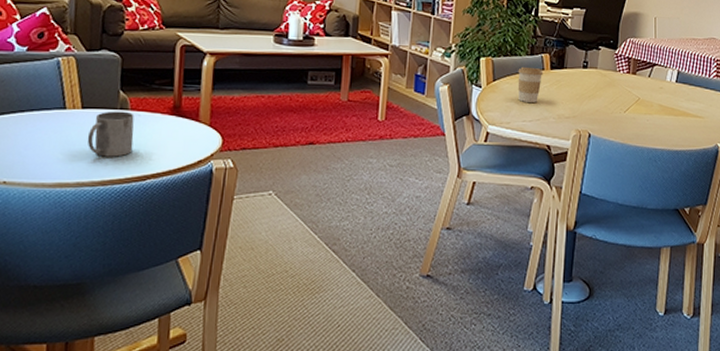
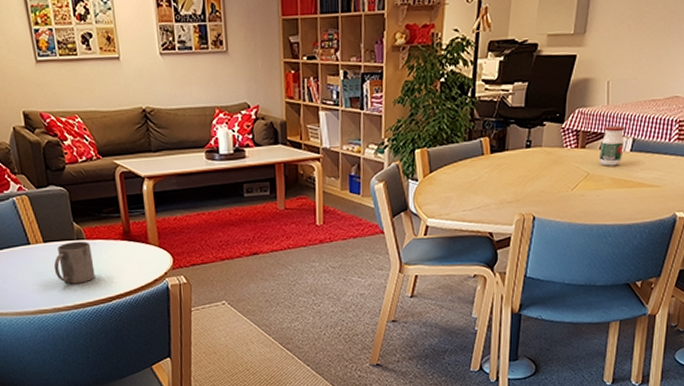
coffee cup: present [517,66,544,102] -> none [455,154,483,191]
jar: none [649,56,671,94] -> present [599,125,625,166]

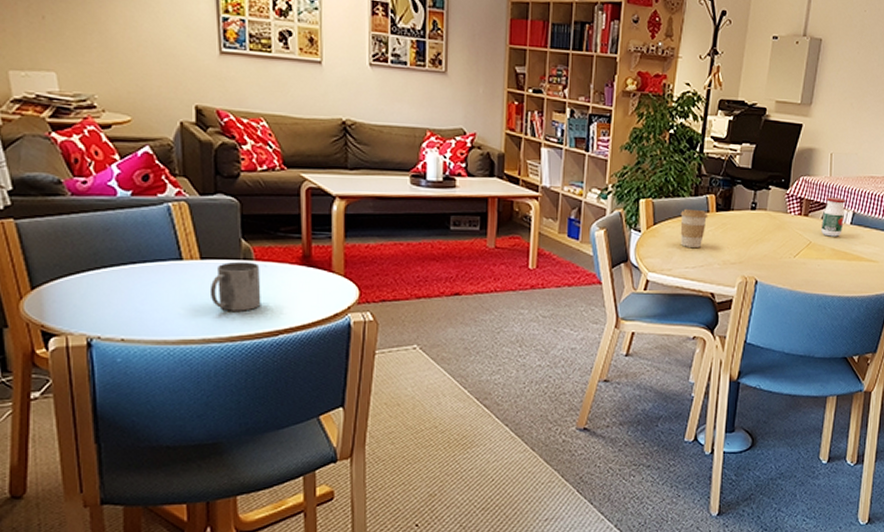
coffee cup: none [455,154,483,191] -> present [680,208,708,248]

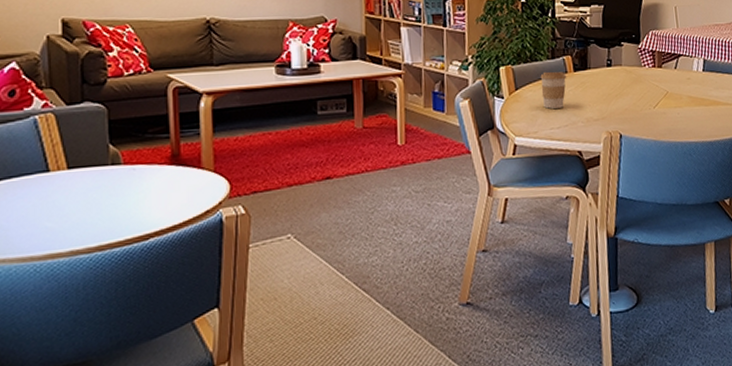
mug: present [209,261,261,311] -> none [77,166,130,220]
jar: present [821,196,846,237] -> none [675,47,697,85]

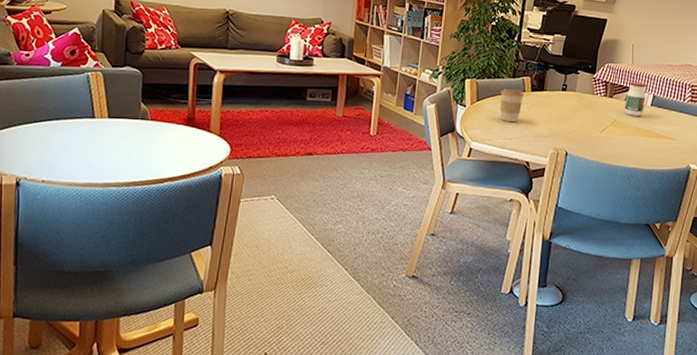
jar: none [675,47,697,85] -> present [625,81,647,116]

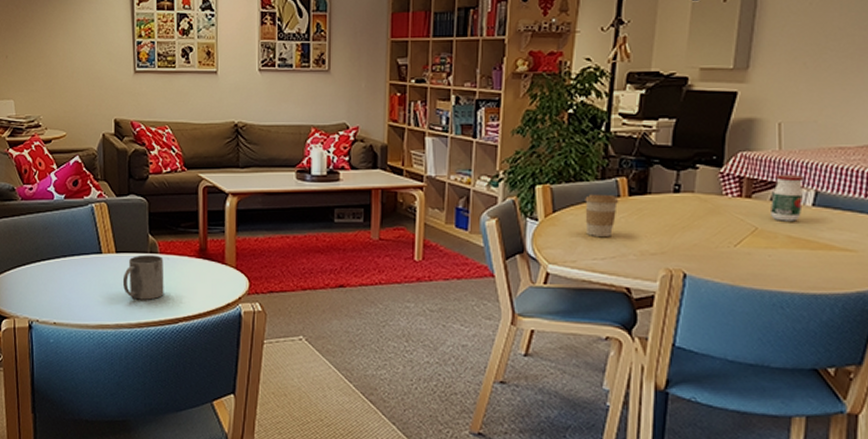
mug: none [113,120,154,162] -> present [122,254,164,300]

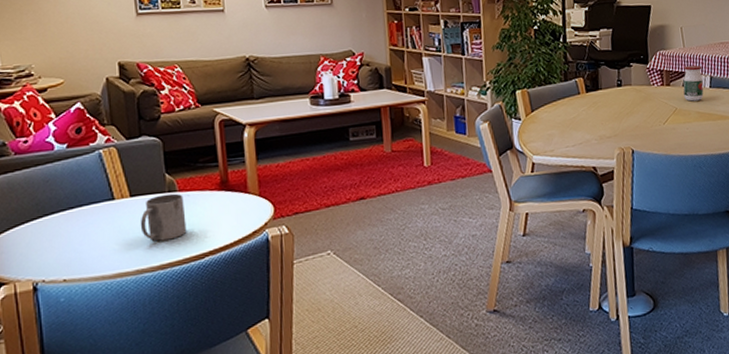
coffee cup: present [585,194,619,236] -> none [554,93,580,128]

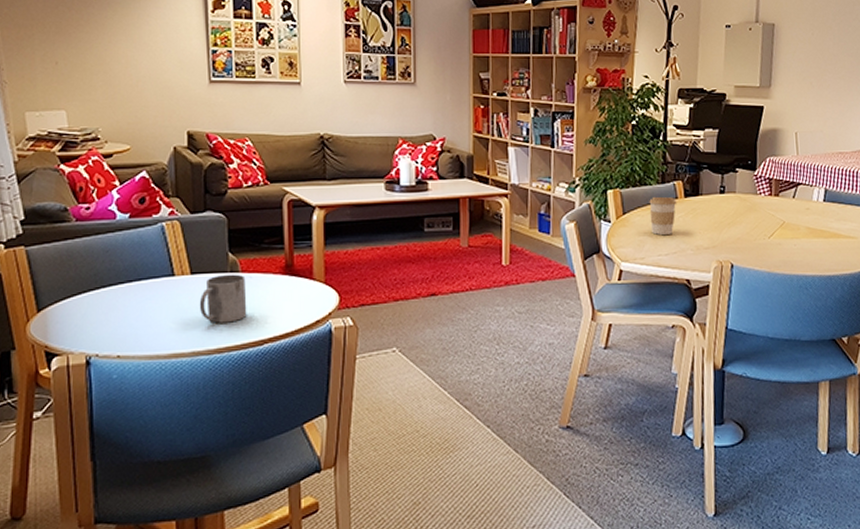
coffee cup: none [554,93,580,128] -> present [649,196,677,235]
jar: present [683,65,704,102] -> none [793,175,817,215]

